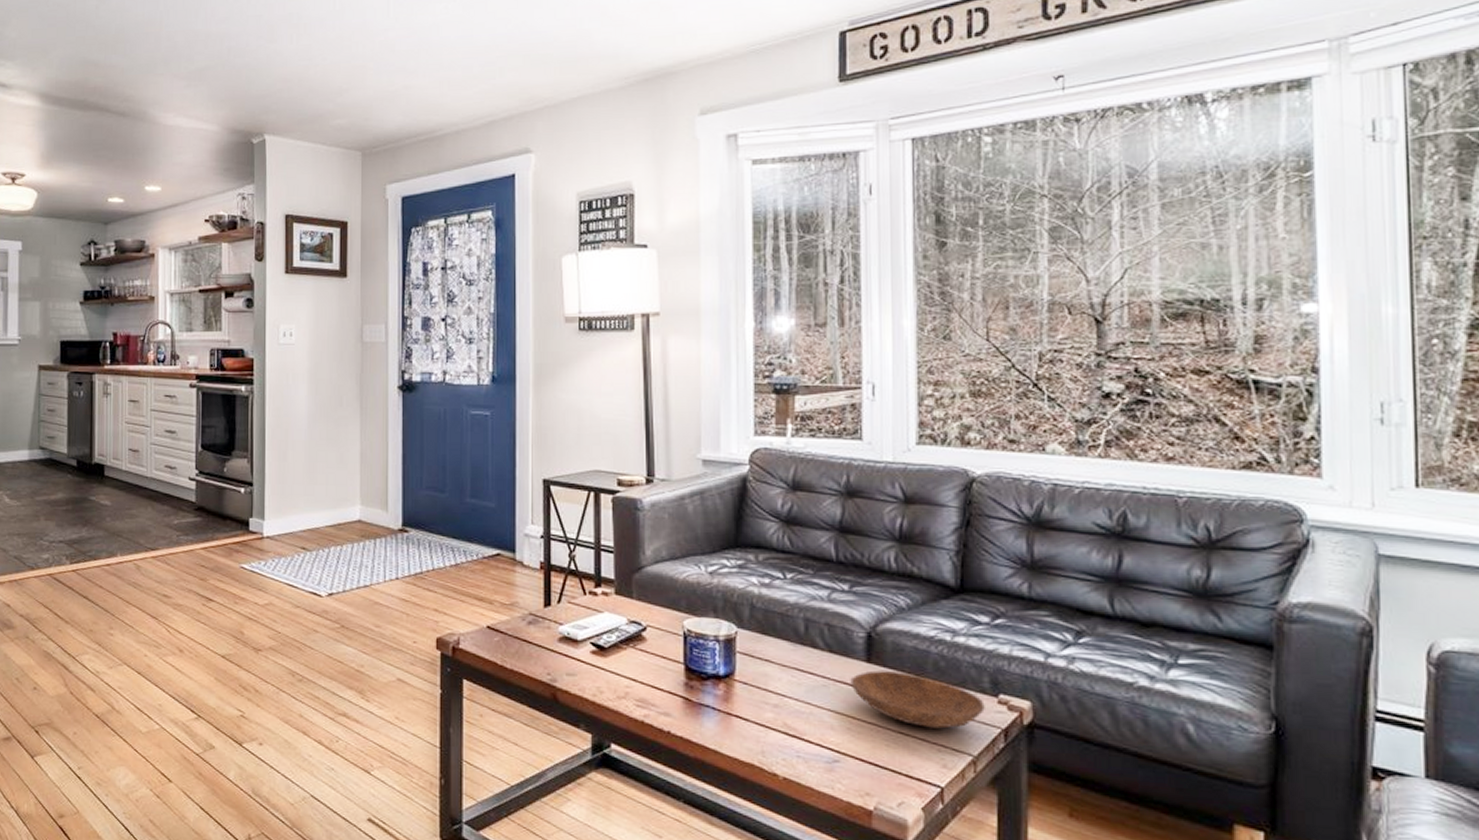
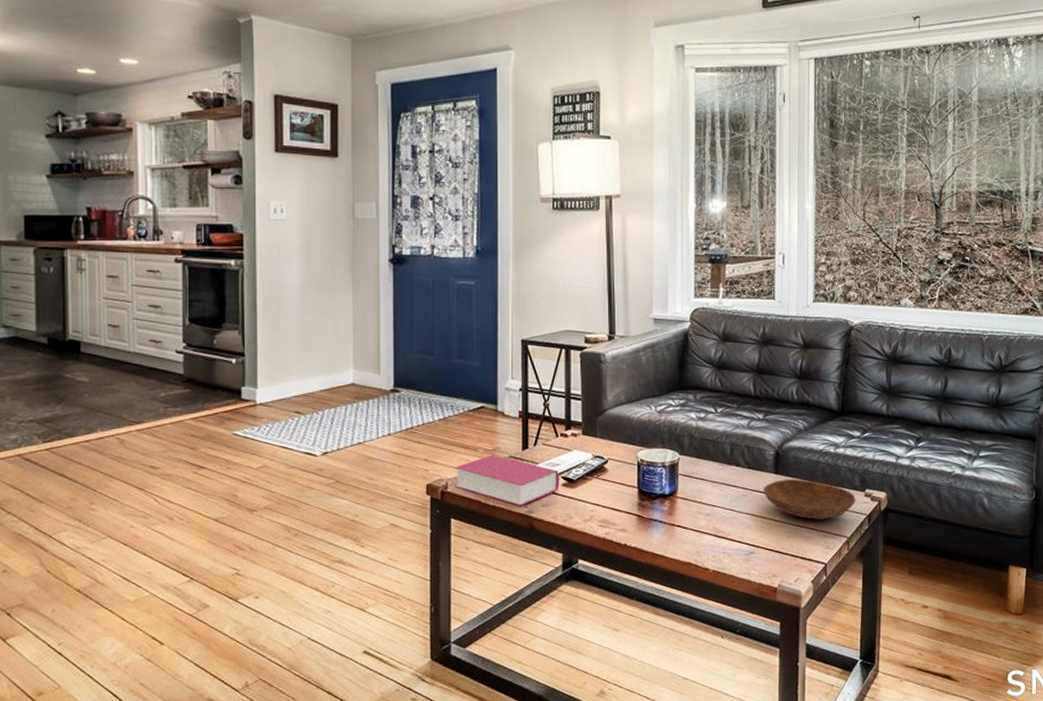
book: none [467,610,588,673] -> present [454,454,560,506]

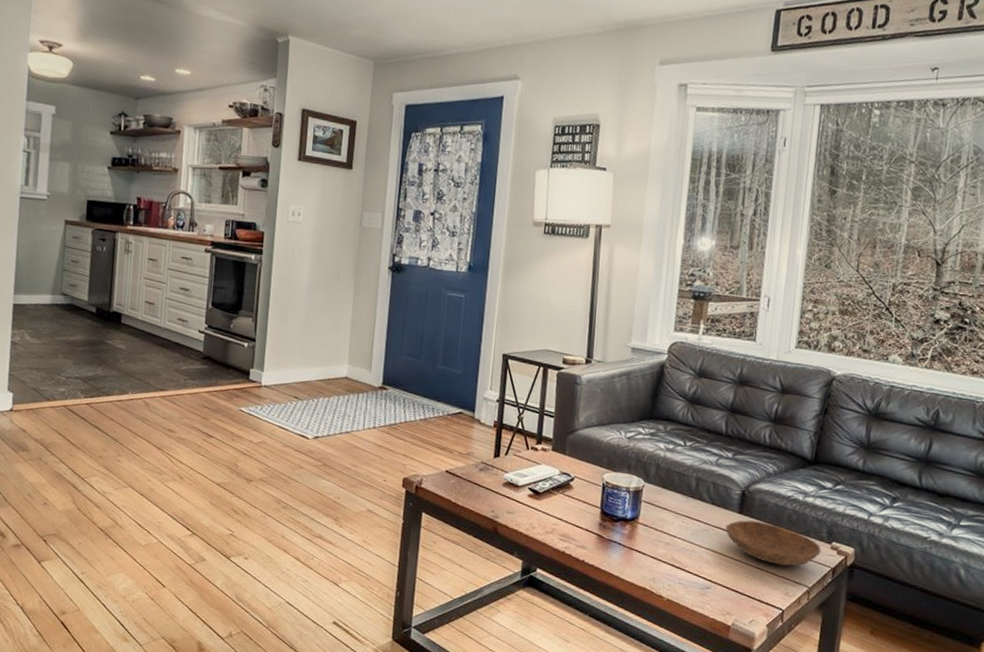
book: present [454,454,560,506] -> none [428,458,527,510]

